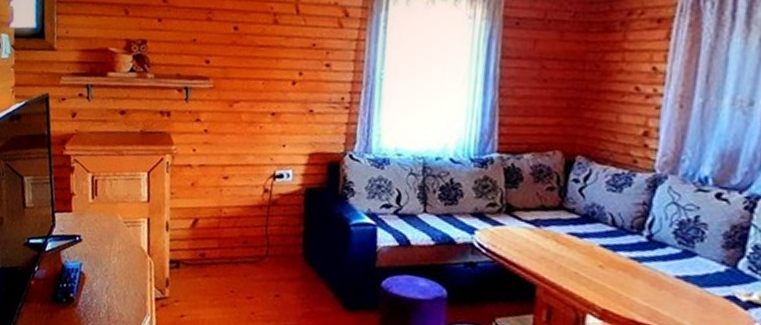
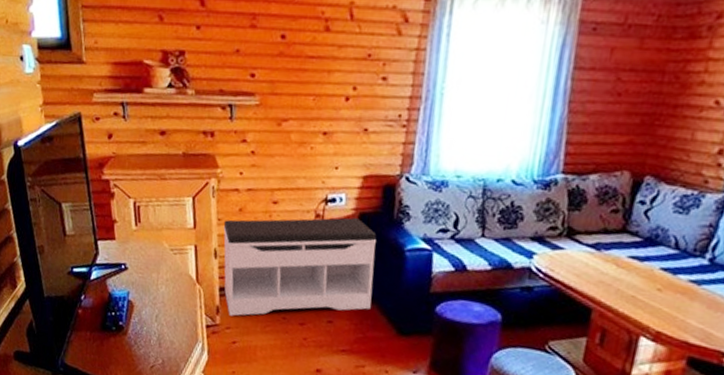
bench: none [174,193,323,289] -> present [223,217,377,316]

